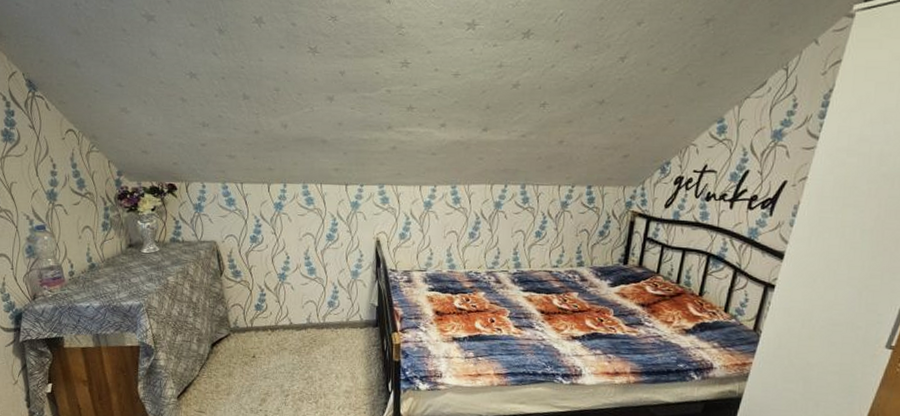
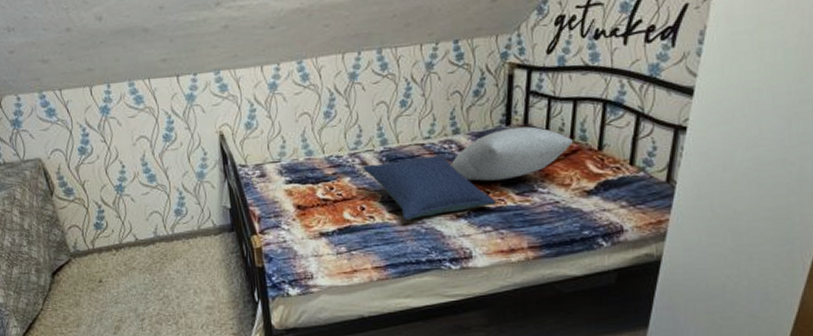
pillow: none [497,282,608,336] -> present [363,154,497,221]
pillow: none [572,267,678,312] -> present [450,126,573,181]

